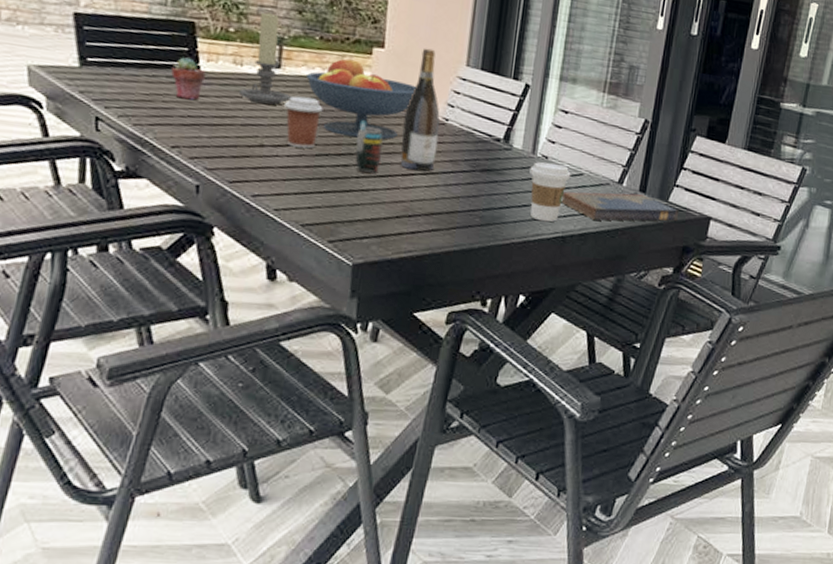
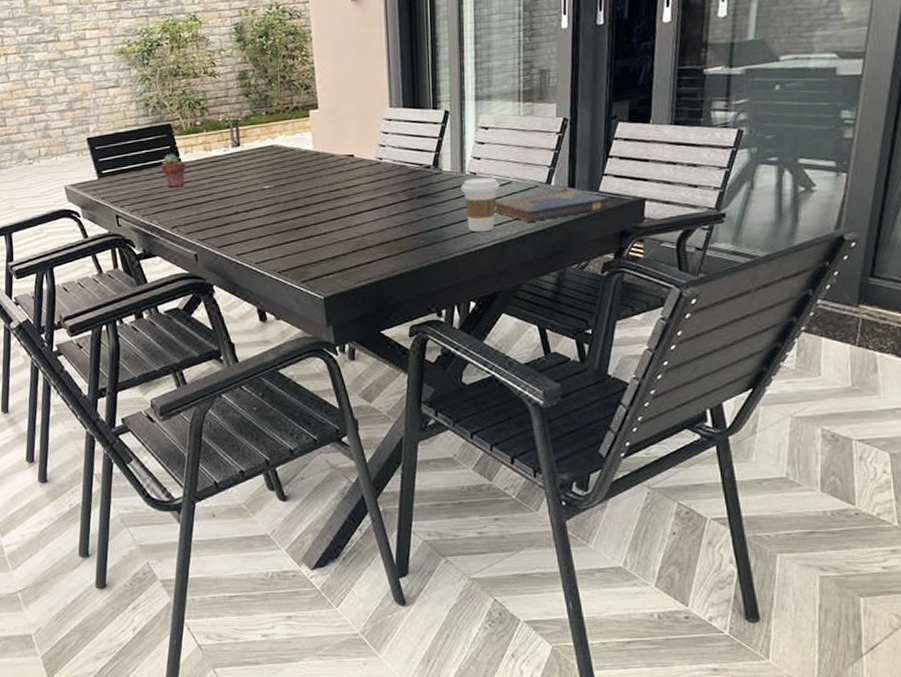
candle holder: present [238,12,291,105] -> none [212,102,252,179]
coffee cup: present [284,96,323,149] -> none [248,165,279,209]
fruit bowl: present [306,58,416,139] -> none [261,125,350,191]
beverage can: present [355,120,383,173] -> none [309,175,332,218]
wine bottle: present [400,48,440,171] -> none [344,99,377,209]

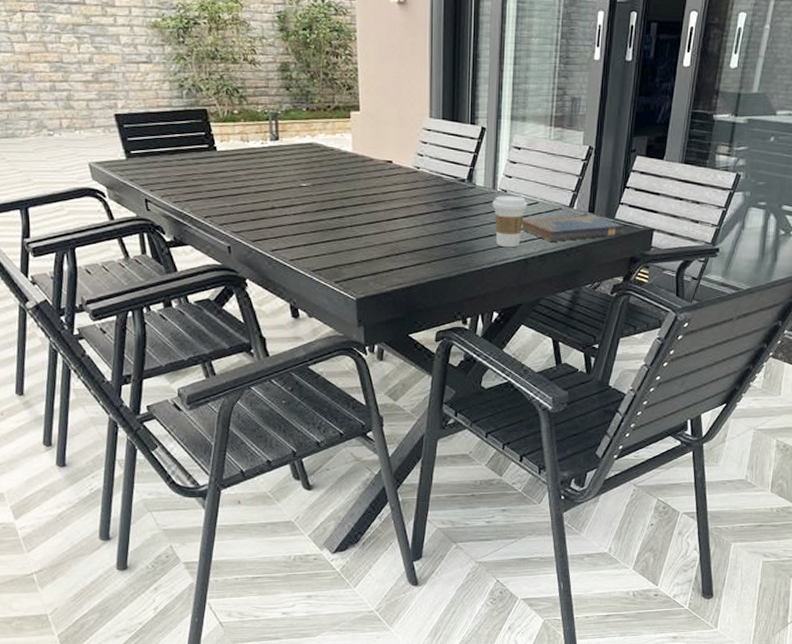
potted succulent: present [160,154,186,188] -> none [194,141,221,176]

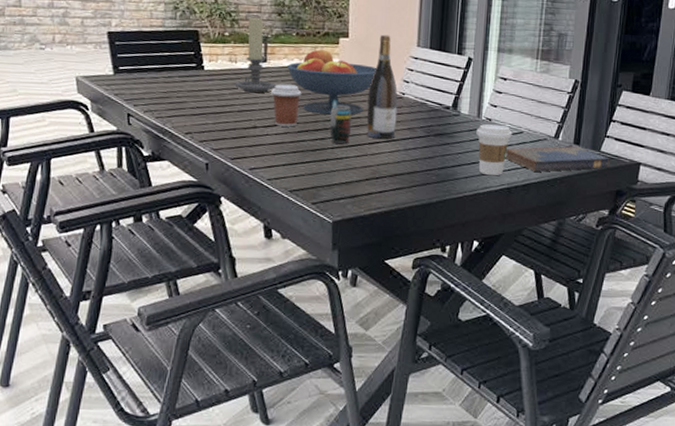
candle holder: none [249,93,290,173] -> present [235,17,276,93]
coffee cup: none [286,162,317,207] -> present [271,84,302,127]
fruit bowl: none [300,124,389,192] -> present [287,49,376,115]
beverage can: none [347,177,369,221] -> present [330,100,352,144]
wine bottle: none [383,106,413,215] -> present [367,34,398,139]

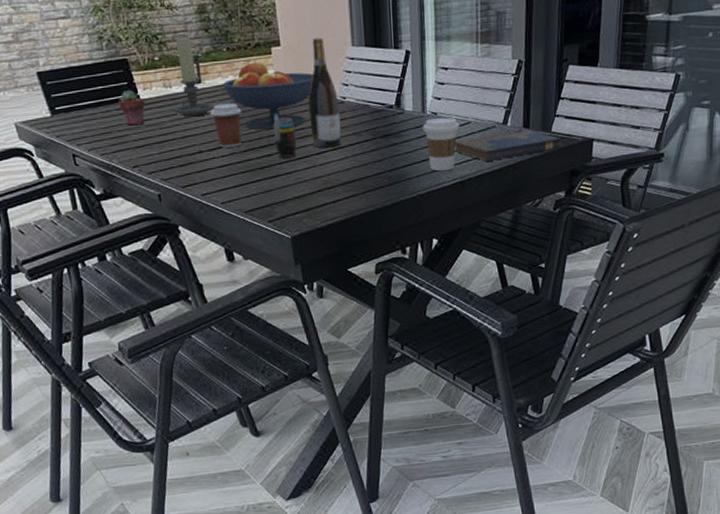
potted succulent: none [181,60,209,94] -> present [118,90,145,126]

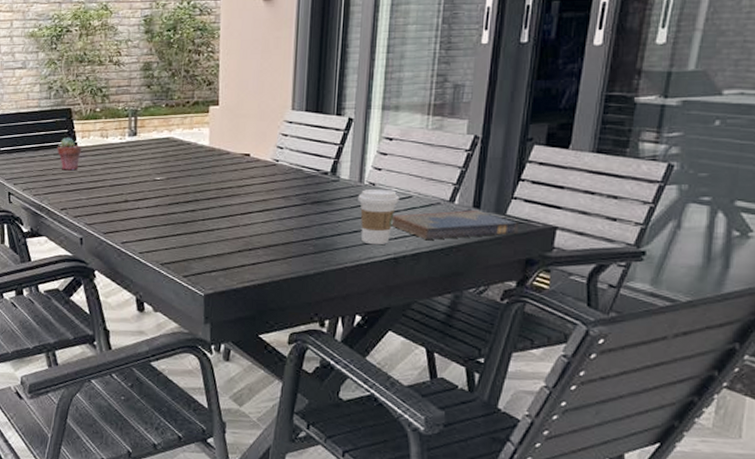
candle holder: present [173,37,214,117] -> none [106,91,146,167]
coffee cup: present [211,103,242,148] -> none [142,156,172,200]
fruit bowl: present [223,62,313,130] -> none [157,119,248,186]
beverage can: present [274,113,297,158] -> none [200,170,223,215]
wine bottle: present [308,37,342,148] -> none [238,99,272,209]

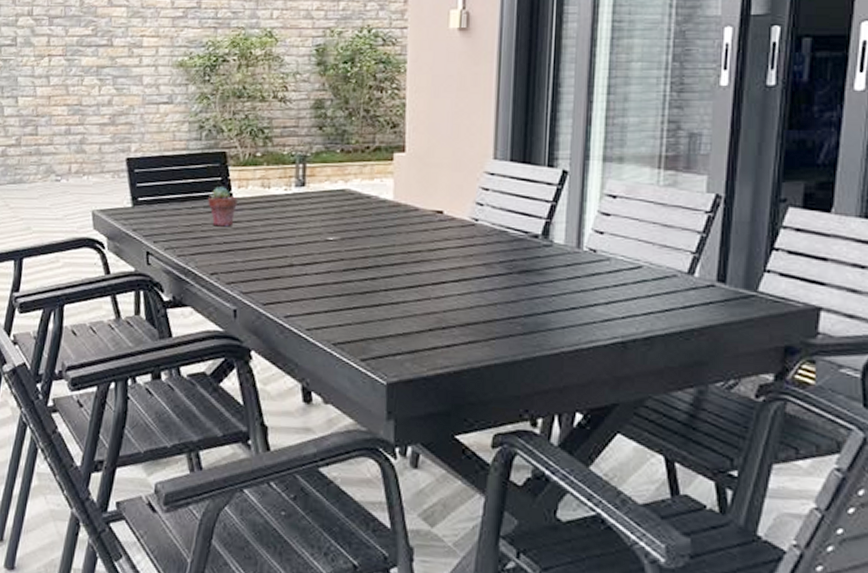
coffee cup: present [358,189,400,245] -> none [576,257,627,326]
hardcover book: present [391,209,520,240] -> none [617,284,775,320]

